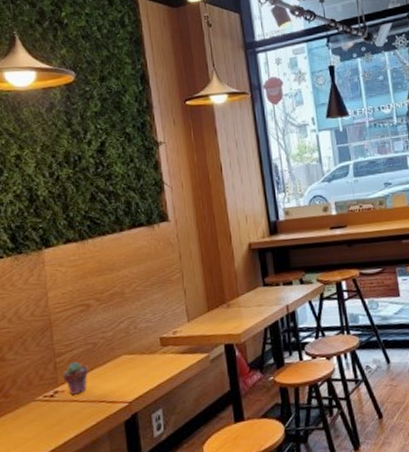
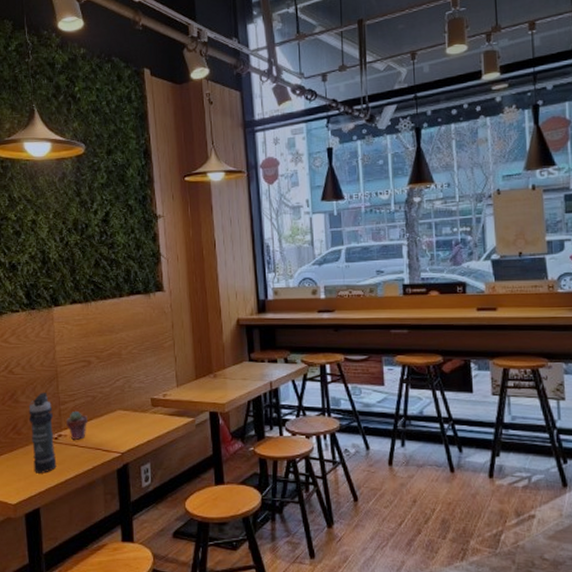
smoke grenade: none [17,345,54,440] -> present [28,393,57,473]

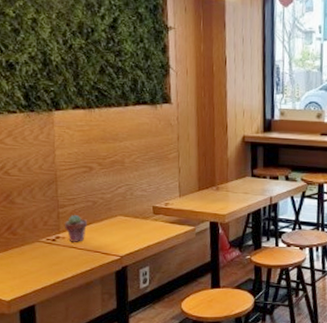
smoke grenade: present [28,393,57,473] -> none [25,195,54,273]

